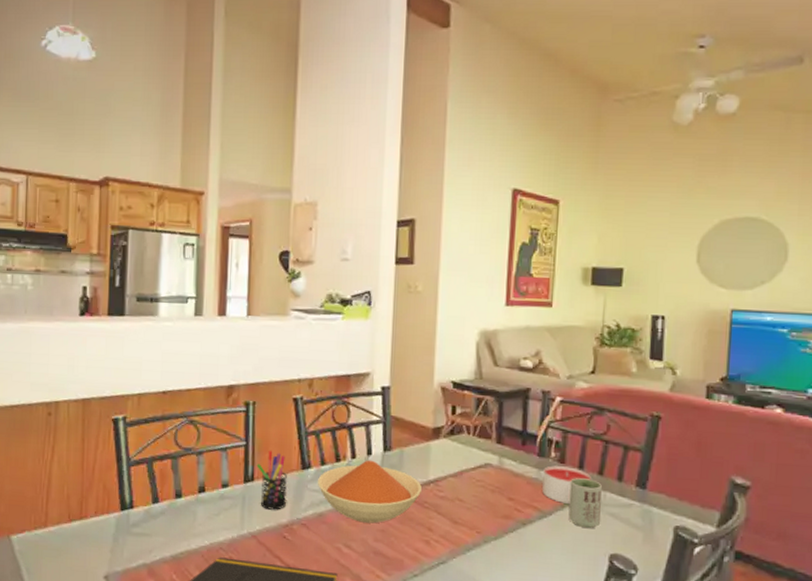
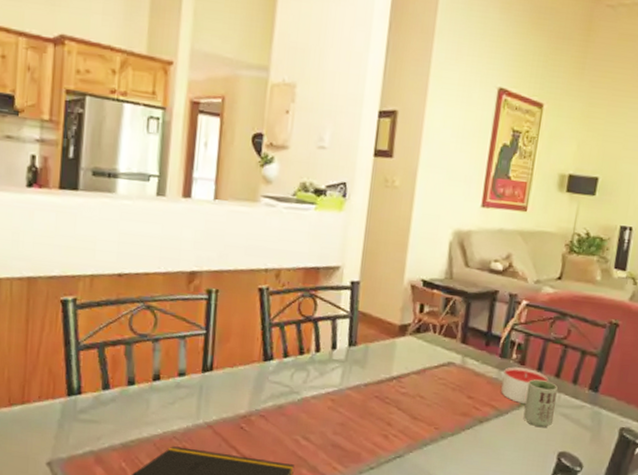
pen holder: present [256,450,287,510] -> none [216,340,248,401]
bowl: present [318,460,422,524] -> none [279,354,384,417]

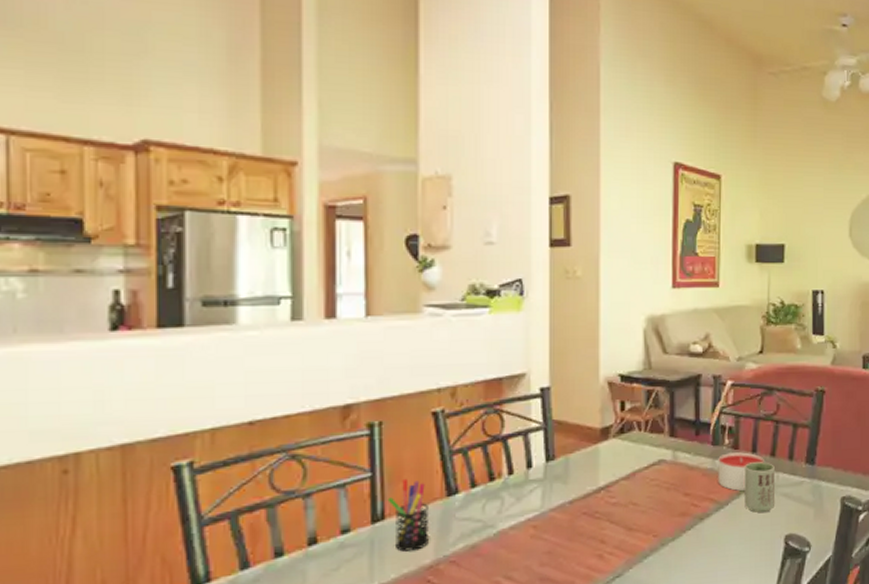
pen holder: none [216,340,248,401] -> present [387,478,428,552]

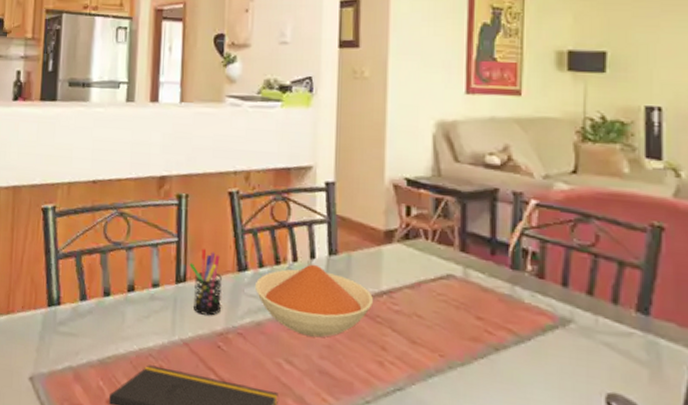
bowl: none [468,473,591,548] -> present [255,264,373,338]
candle: present [718,452,764,491] -> none [518,281,578,328]
cup: present [744,462,776,514] -> none [552,297,594,361]

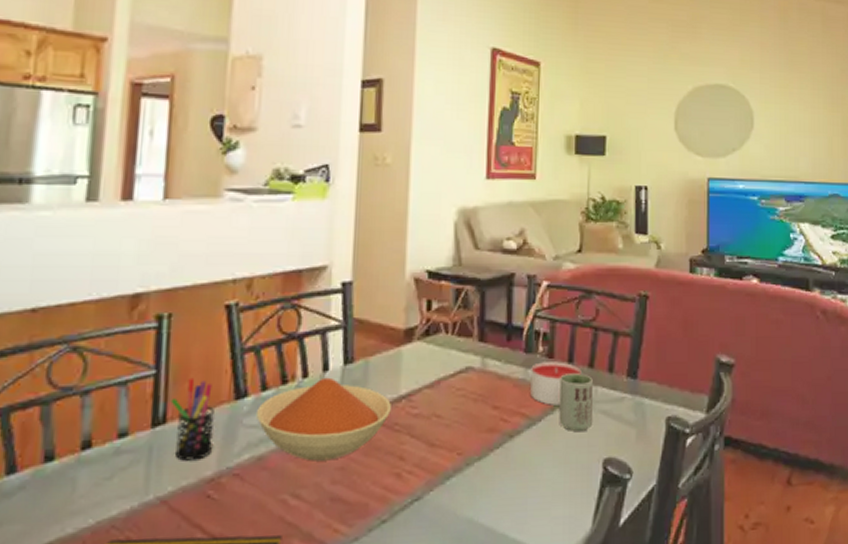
candle: none [518,281,578,328] -> present [530,362,582,405]
cup: none [552,297,594,361] -> present [559,373,594,433]

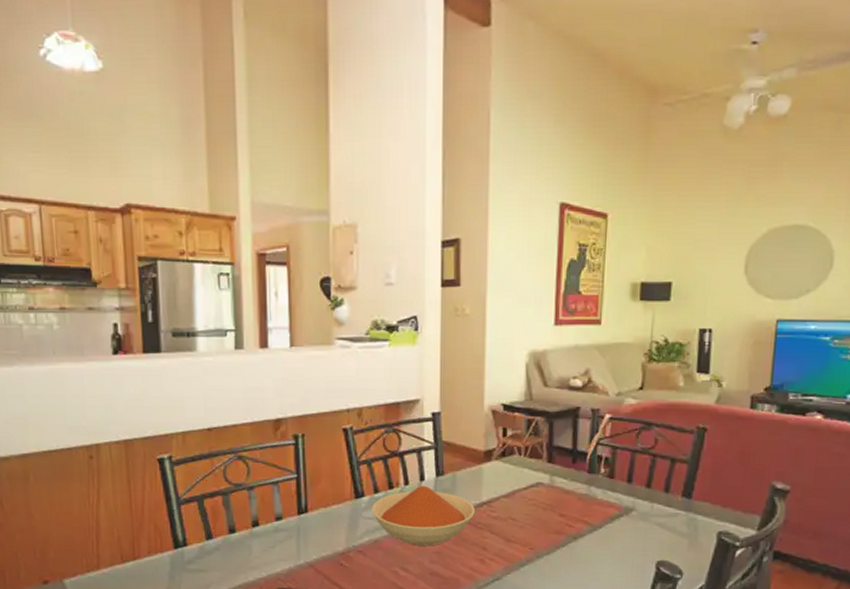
pen holder: present [170,377,214,461] -> none [309,481,341,539]
candle: present [530,362,582,405] -> none [592,481,639,516]
cup: present [559,373,594,433] -> none [617,492,650,539]

